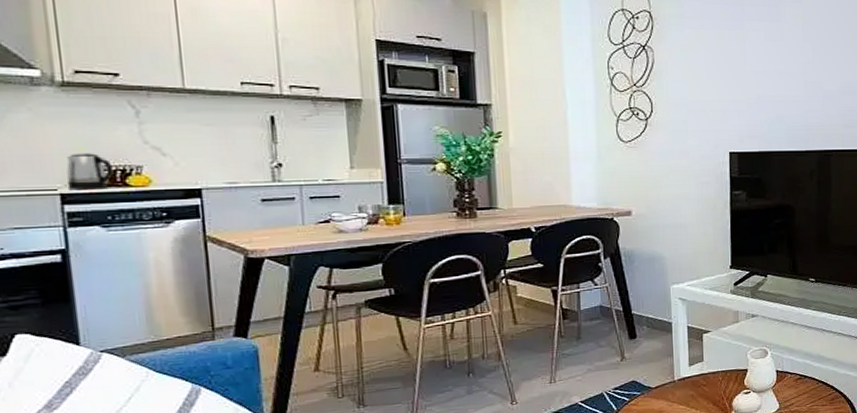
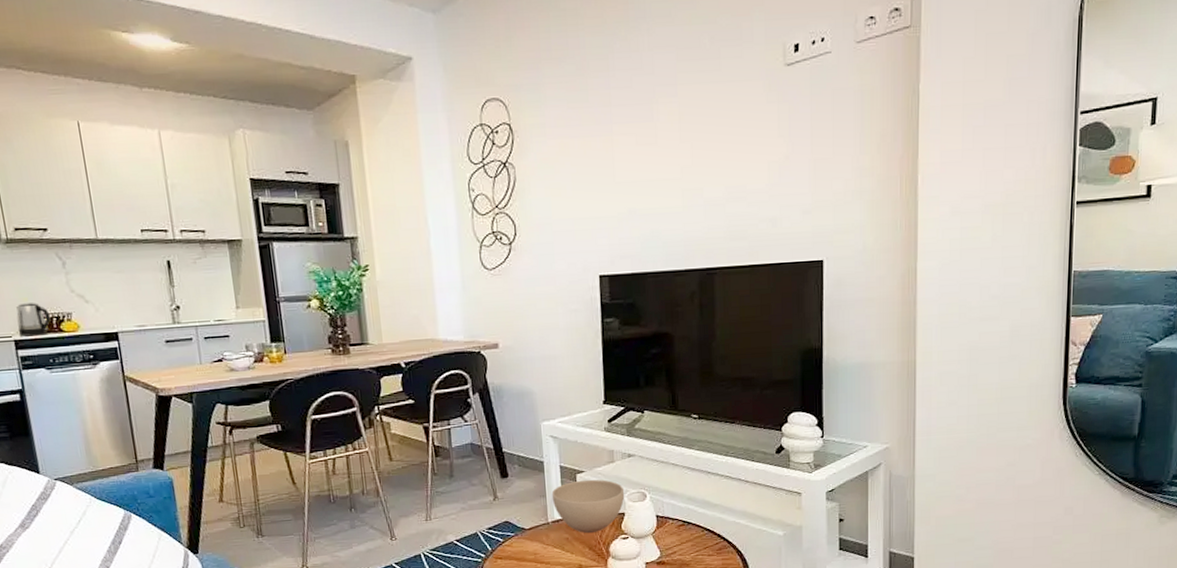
bowl: none [678,338,748,390] -> present [551,479,625,534]

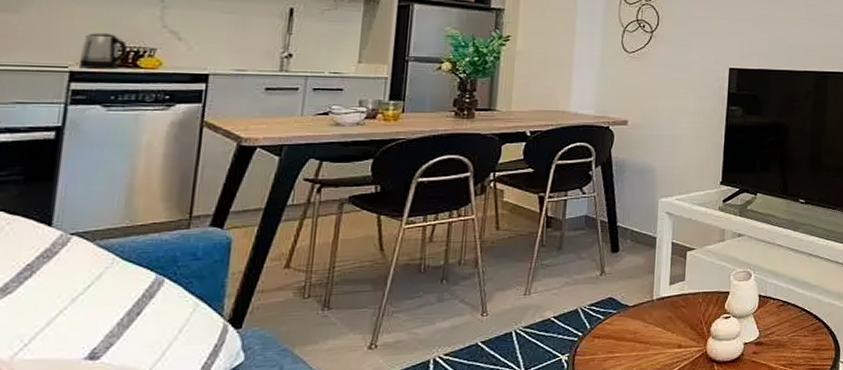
bowl: present [551,479,625,534] -> none [660,257,731,312]

